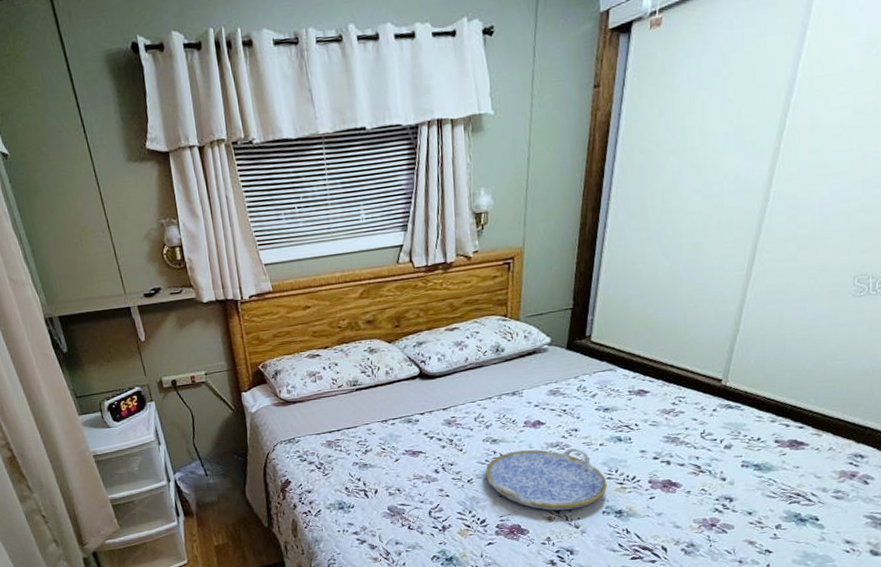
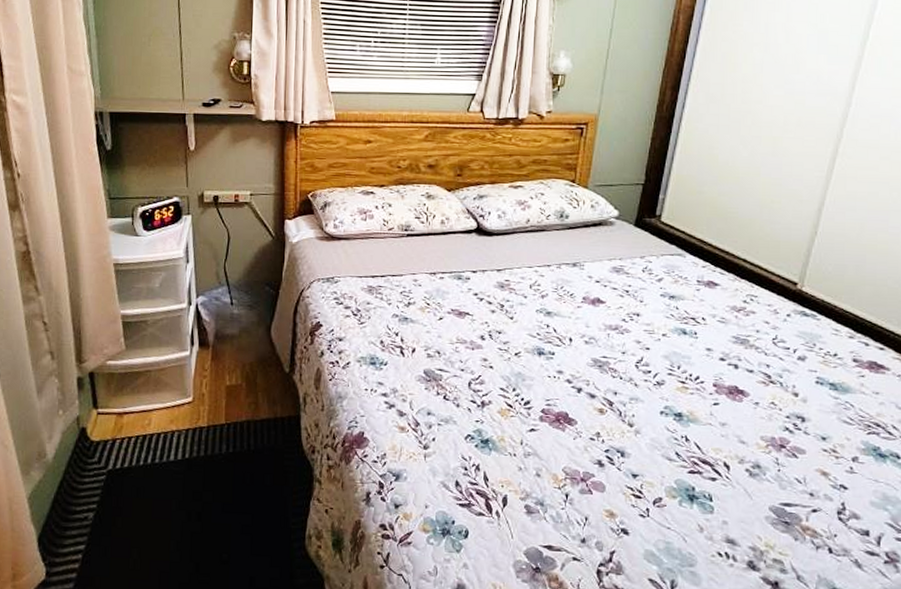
serving tray: present [485,447,607,511] -> none [535,328,668,404]

